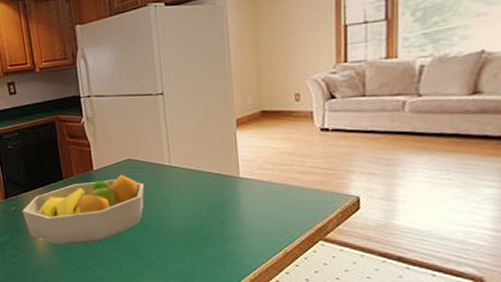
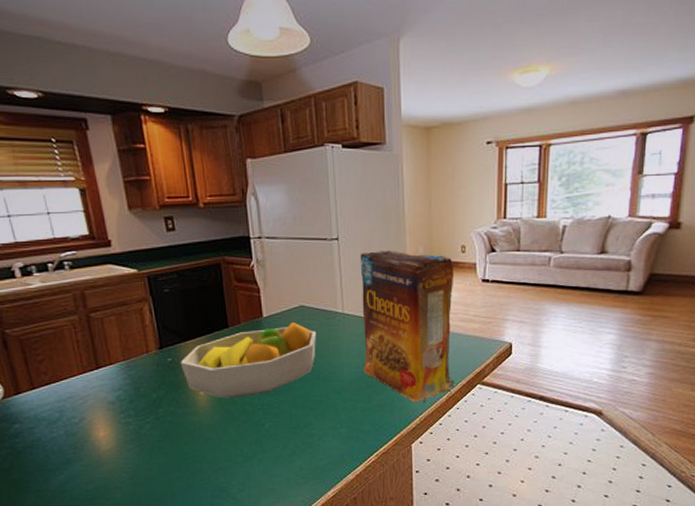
cereal box: none [185,101,292,259] -> present [360,249,455,404]

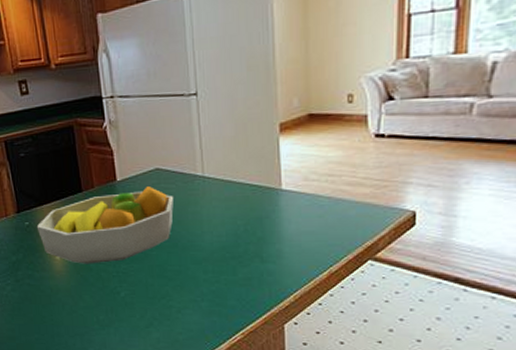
cereal box: present [360,249,455,404] -> none [222,103,339,280]

